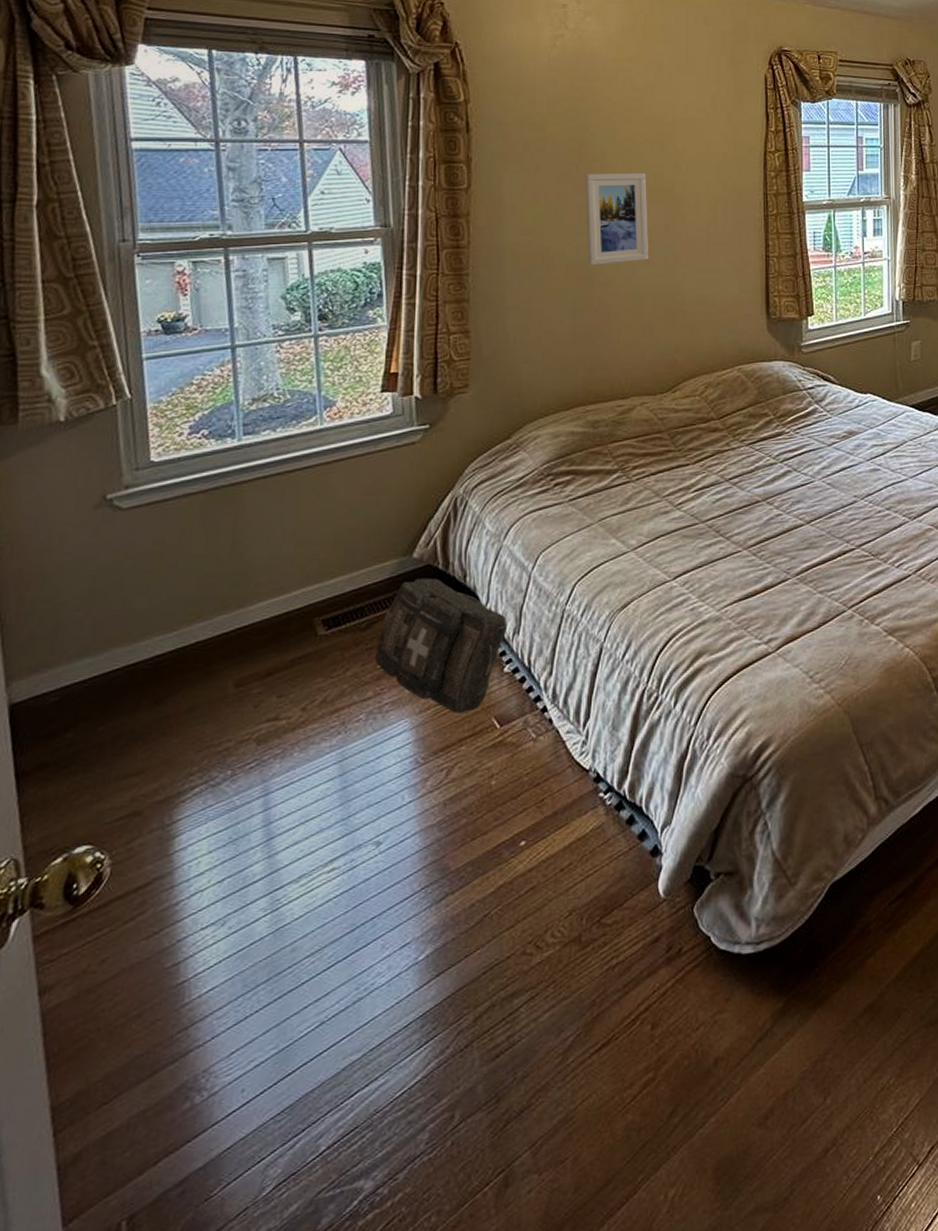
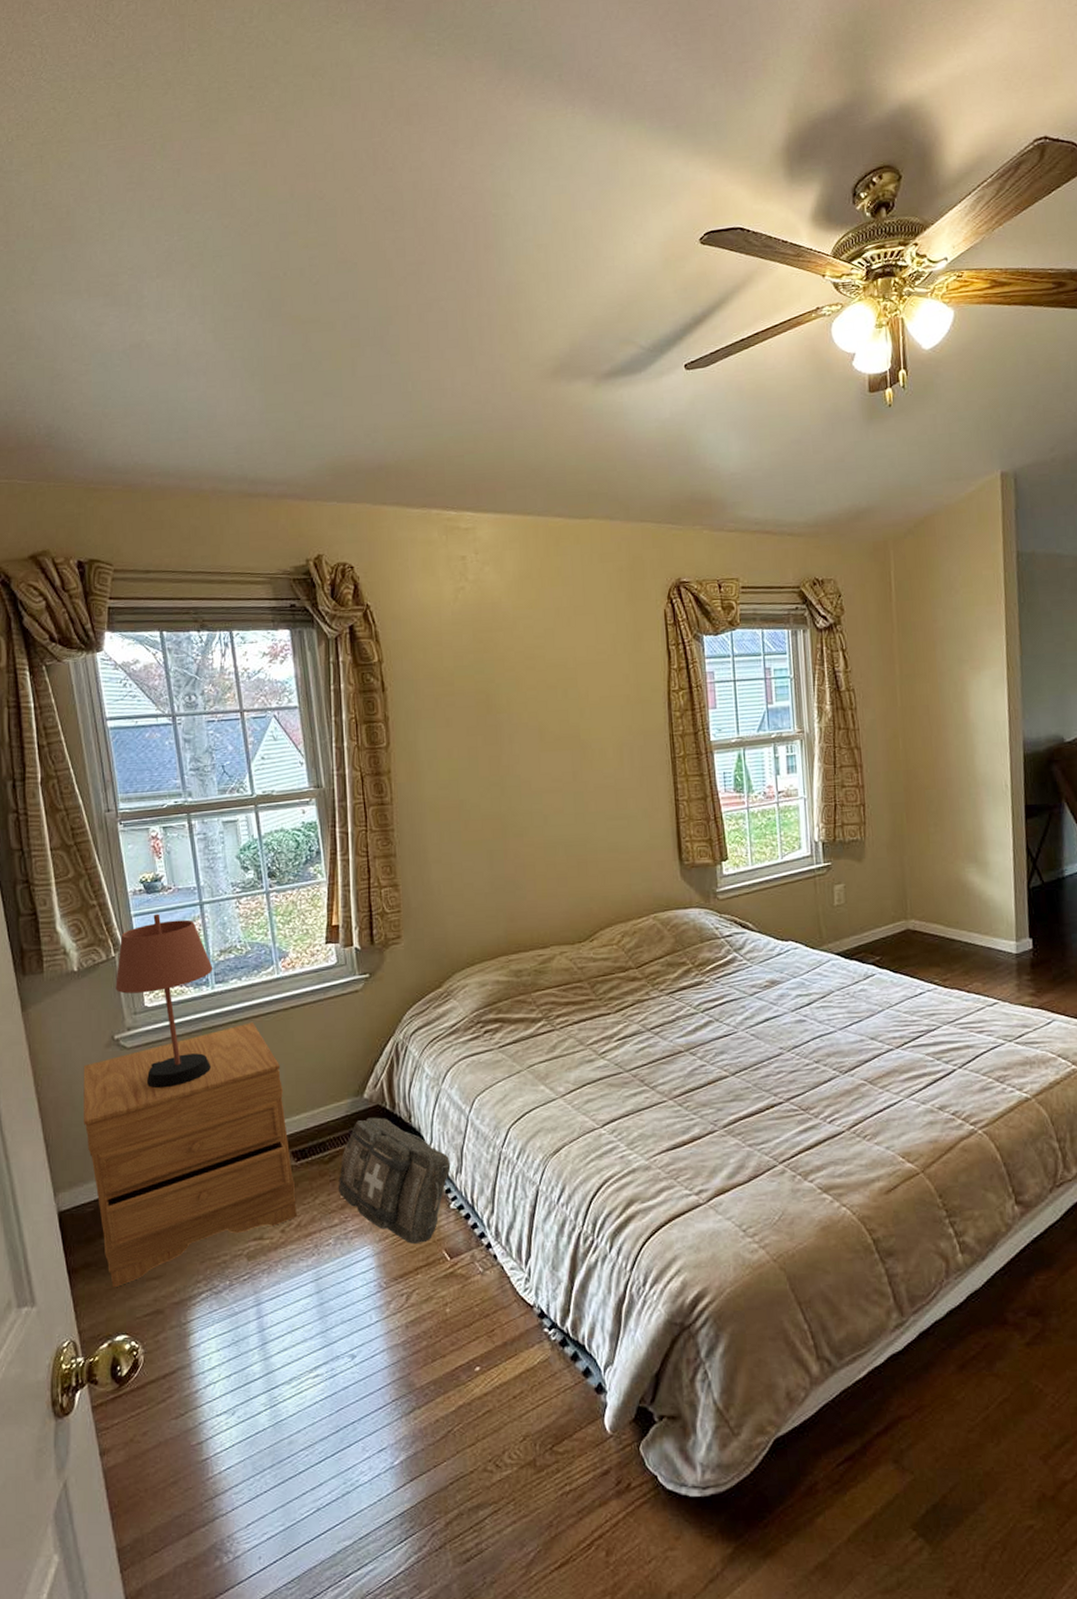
nightstand: none [55,478,324,791] -> present [83,1022,297,1288]
table lamp: none [114,357,242,555] -> present [116,913,213,1089]
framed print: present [585,172,649,266] -> none [493,720,560,817]

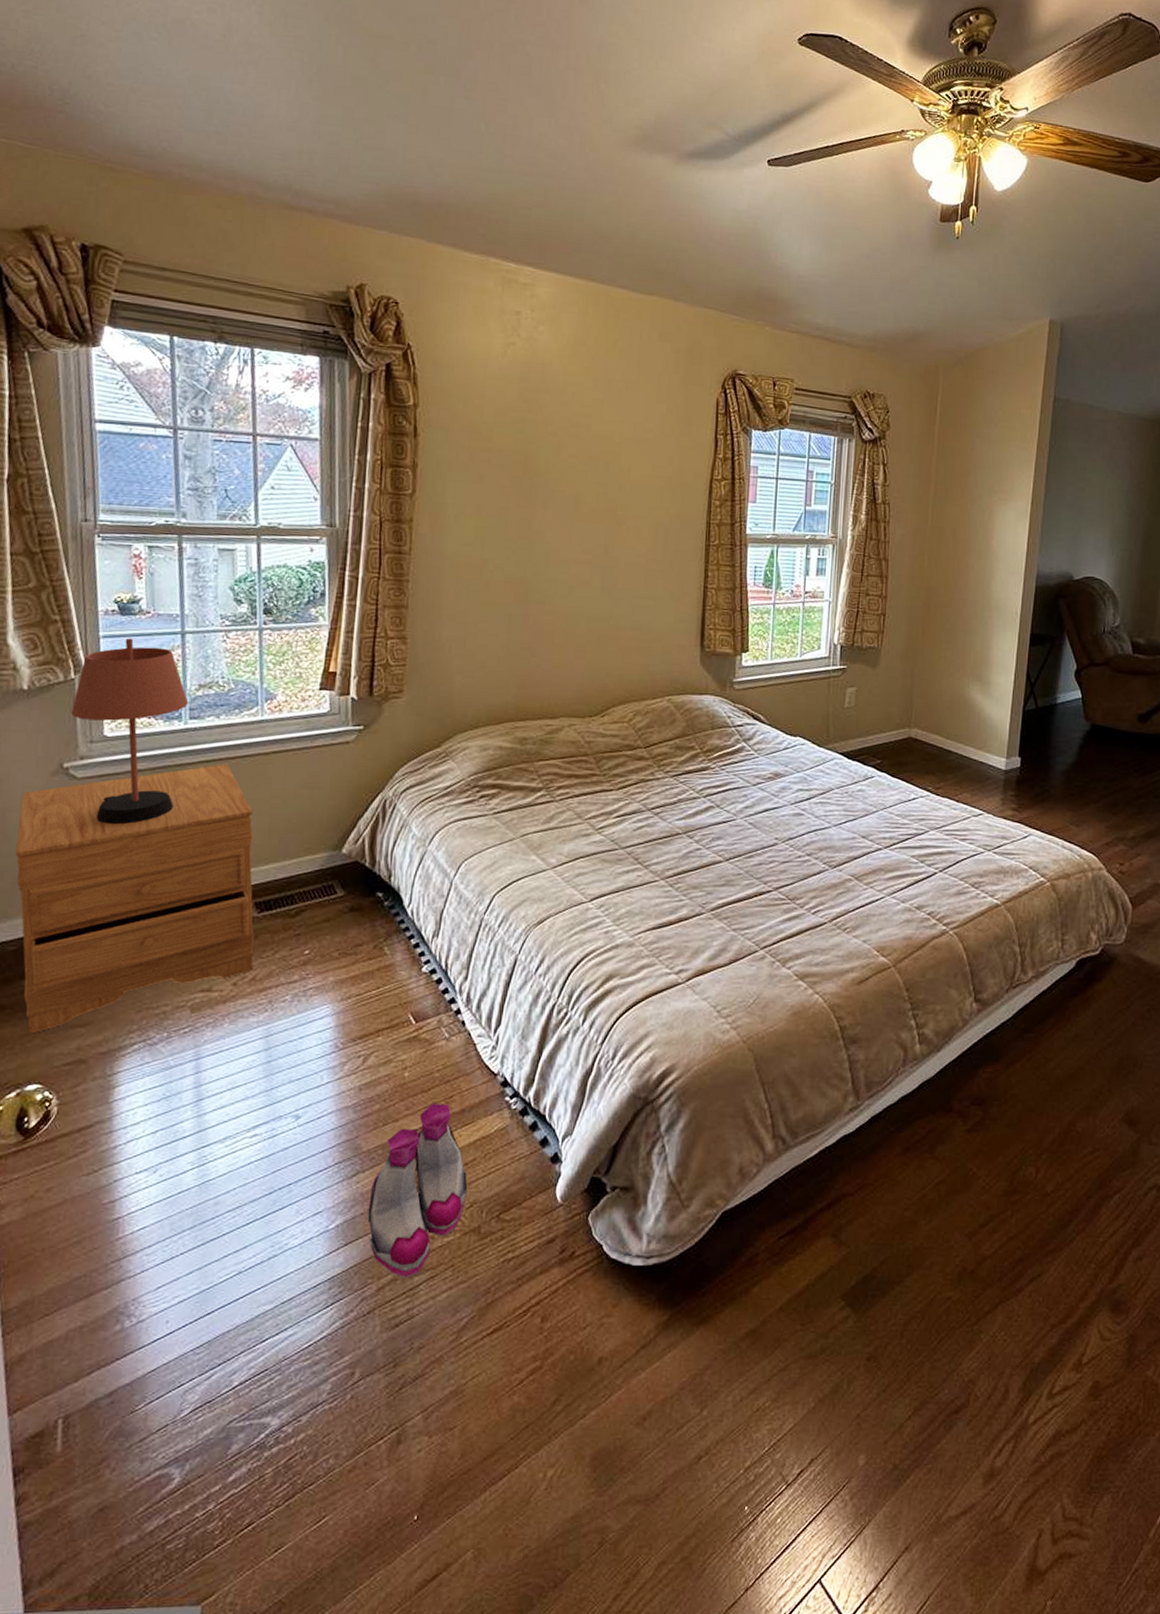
backpack: present [338,1117,451,1244] -> none [301,873,428,1005]
boots: none [427,1338,519,1512] -> present [367,1104,468,1278]

